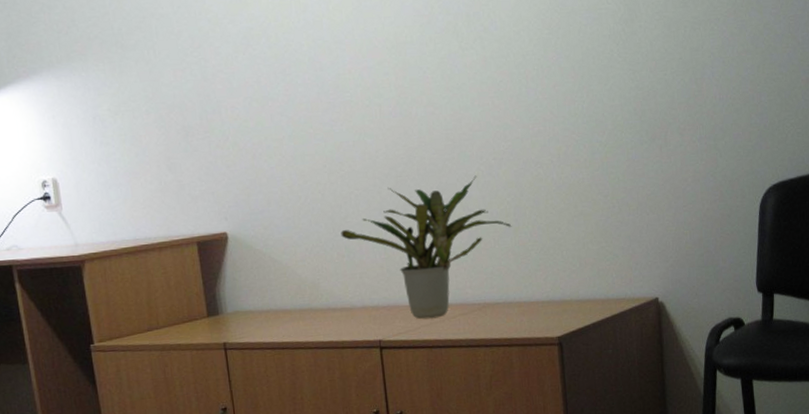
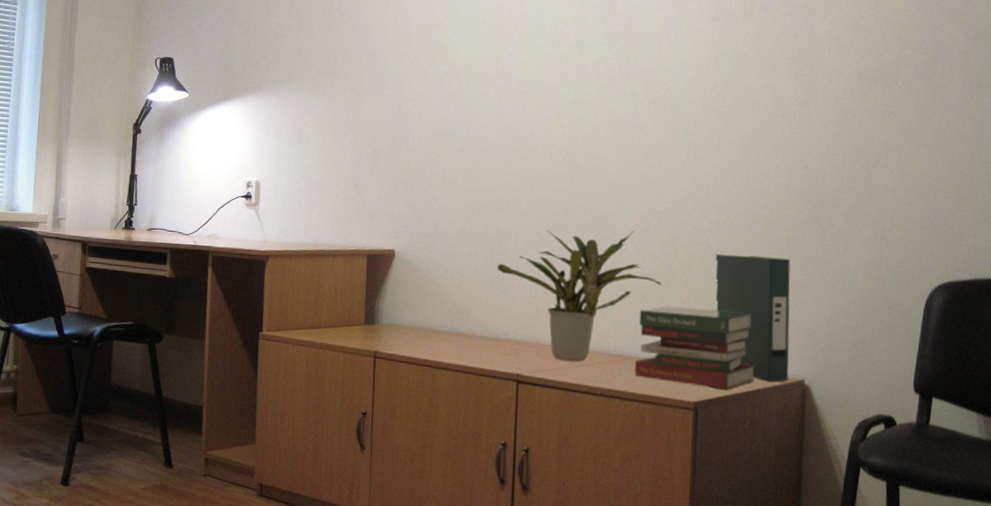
books: none [493,241,612,323] -> present [634,306,755,390]
binder: none [559,181,644,305] -> present [712,253,791,382]

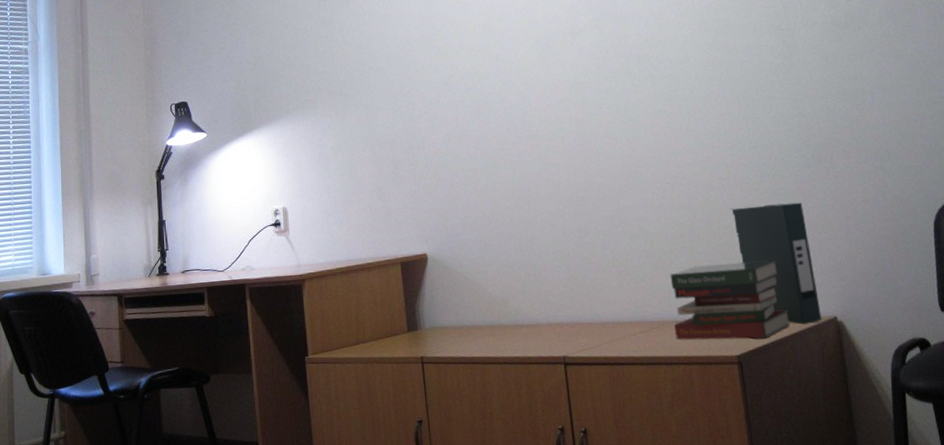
potted plant: present [497,230,662,362] -> none [527,199,687,337]

